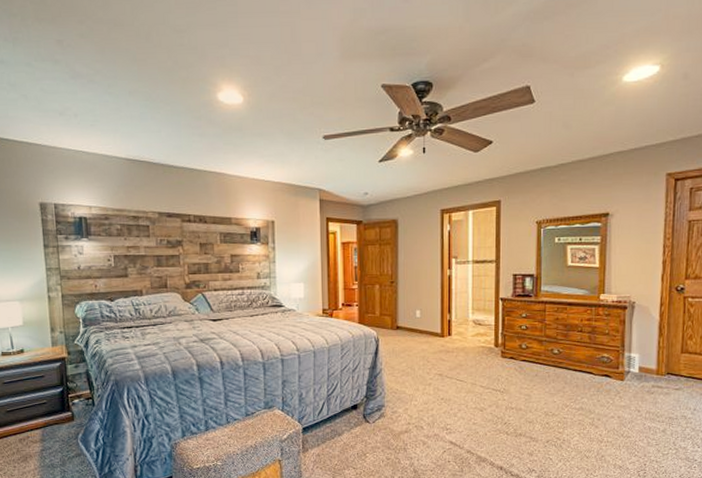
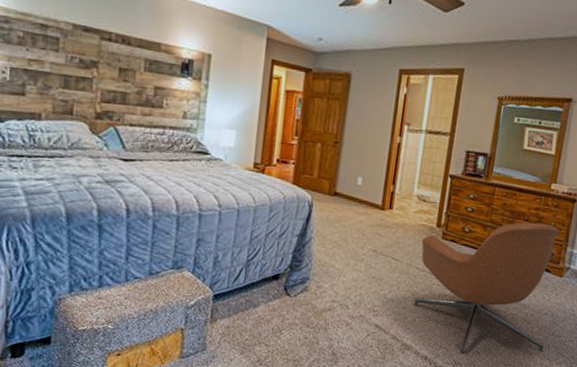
armchair: none [483,332,615,462] -> present [414,222,560,355]

